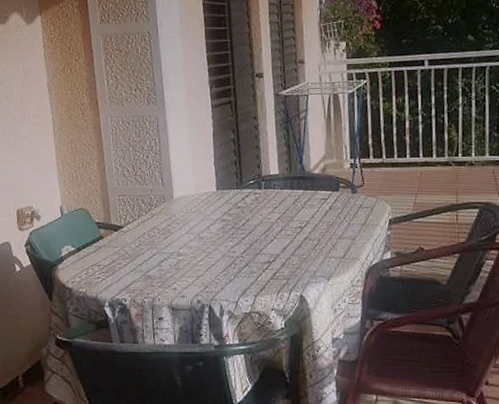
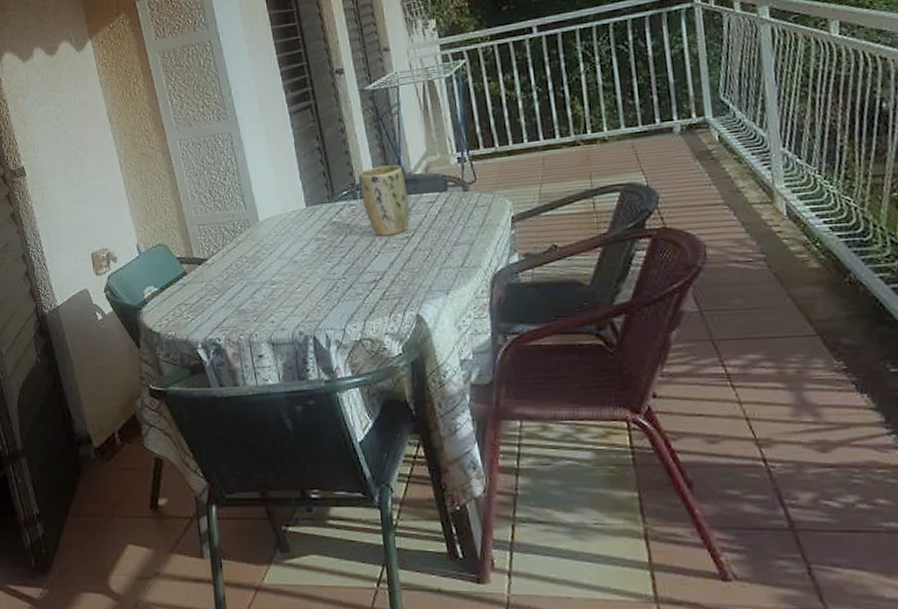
plant pot: none [265,162,305,224] -> present [359,165,409,236]

